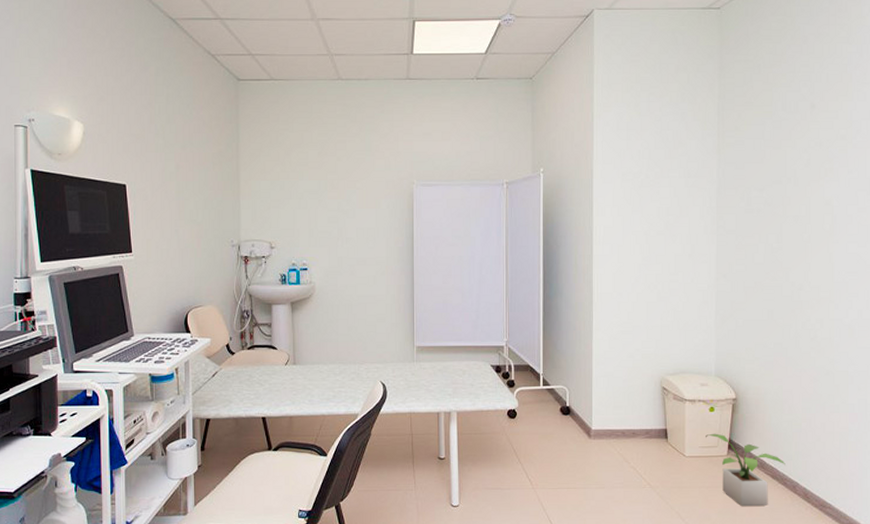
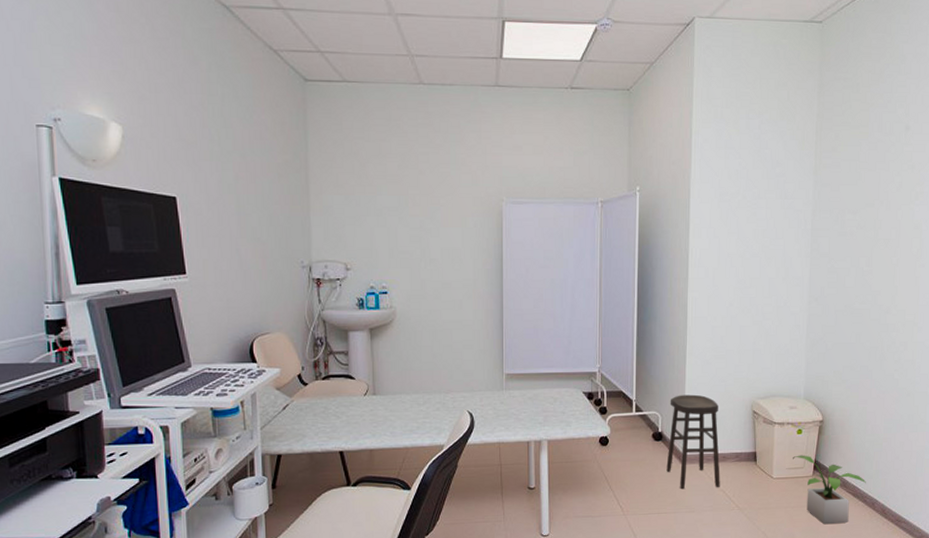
stool: none [575,369,630,464] -> present [666,394,720,489]

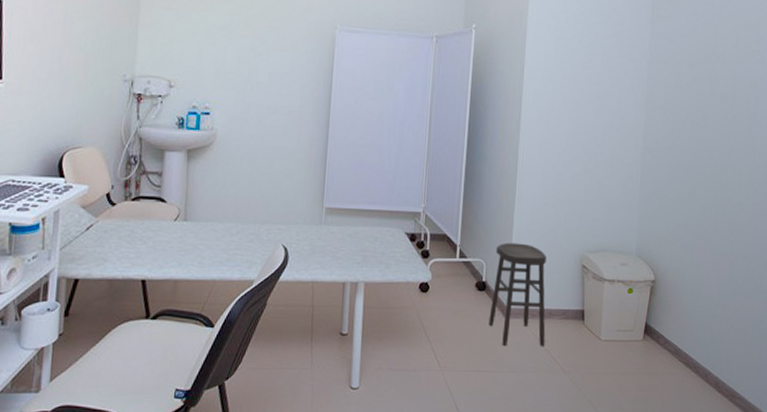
potted plant: present [793,455,866,525] -> none [622,316,699,396]

